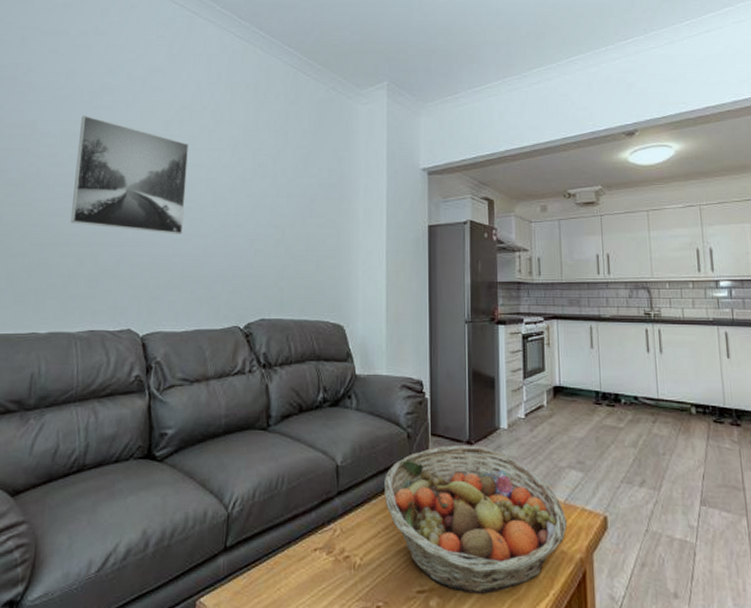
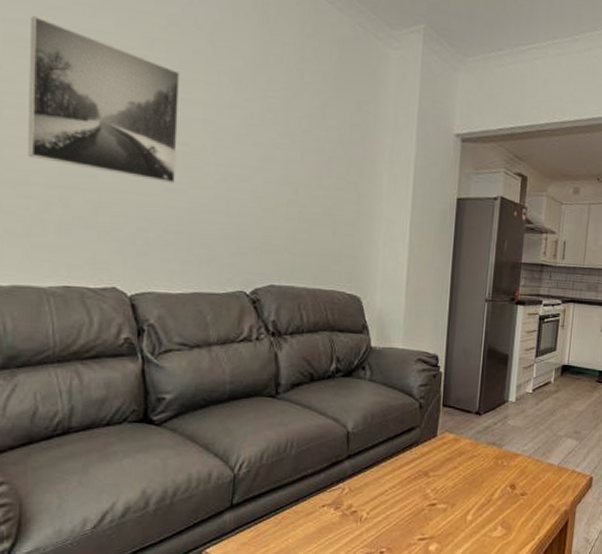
fruit basket: present [384,445,568,594] -> none [393,415,559,540]

